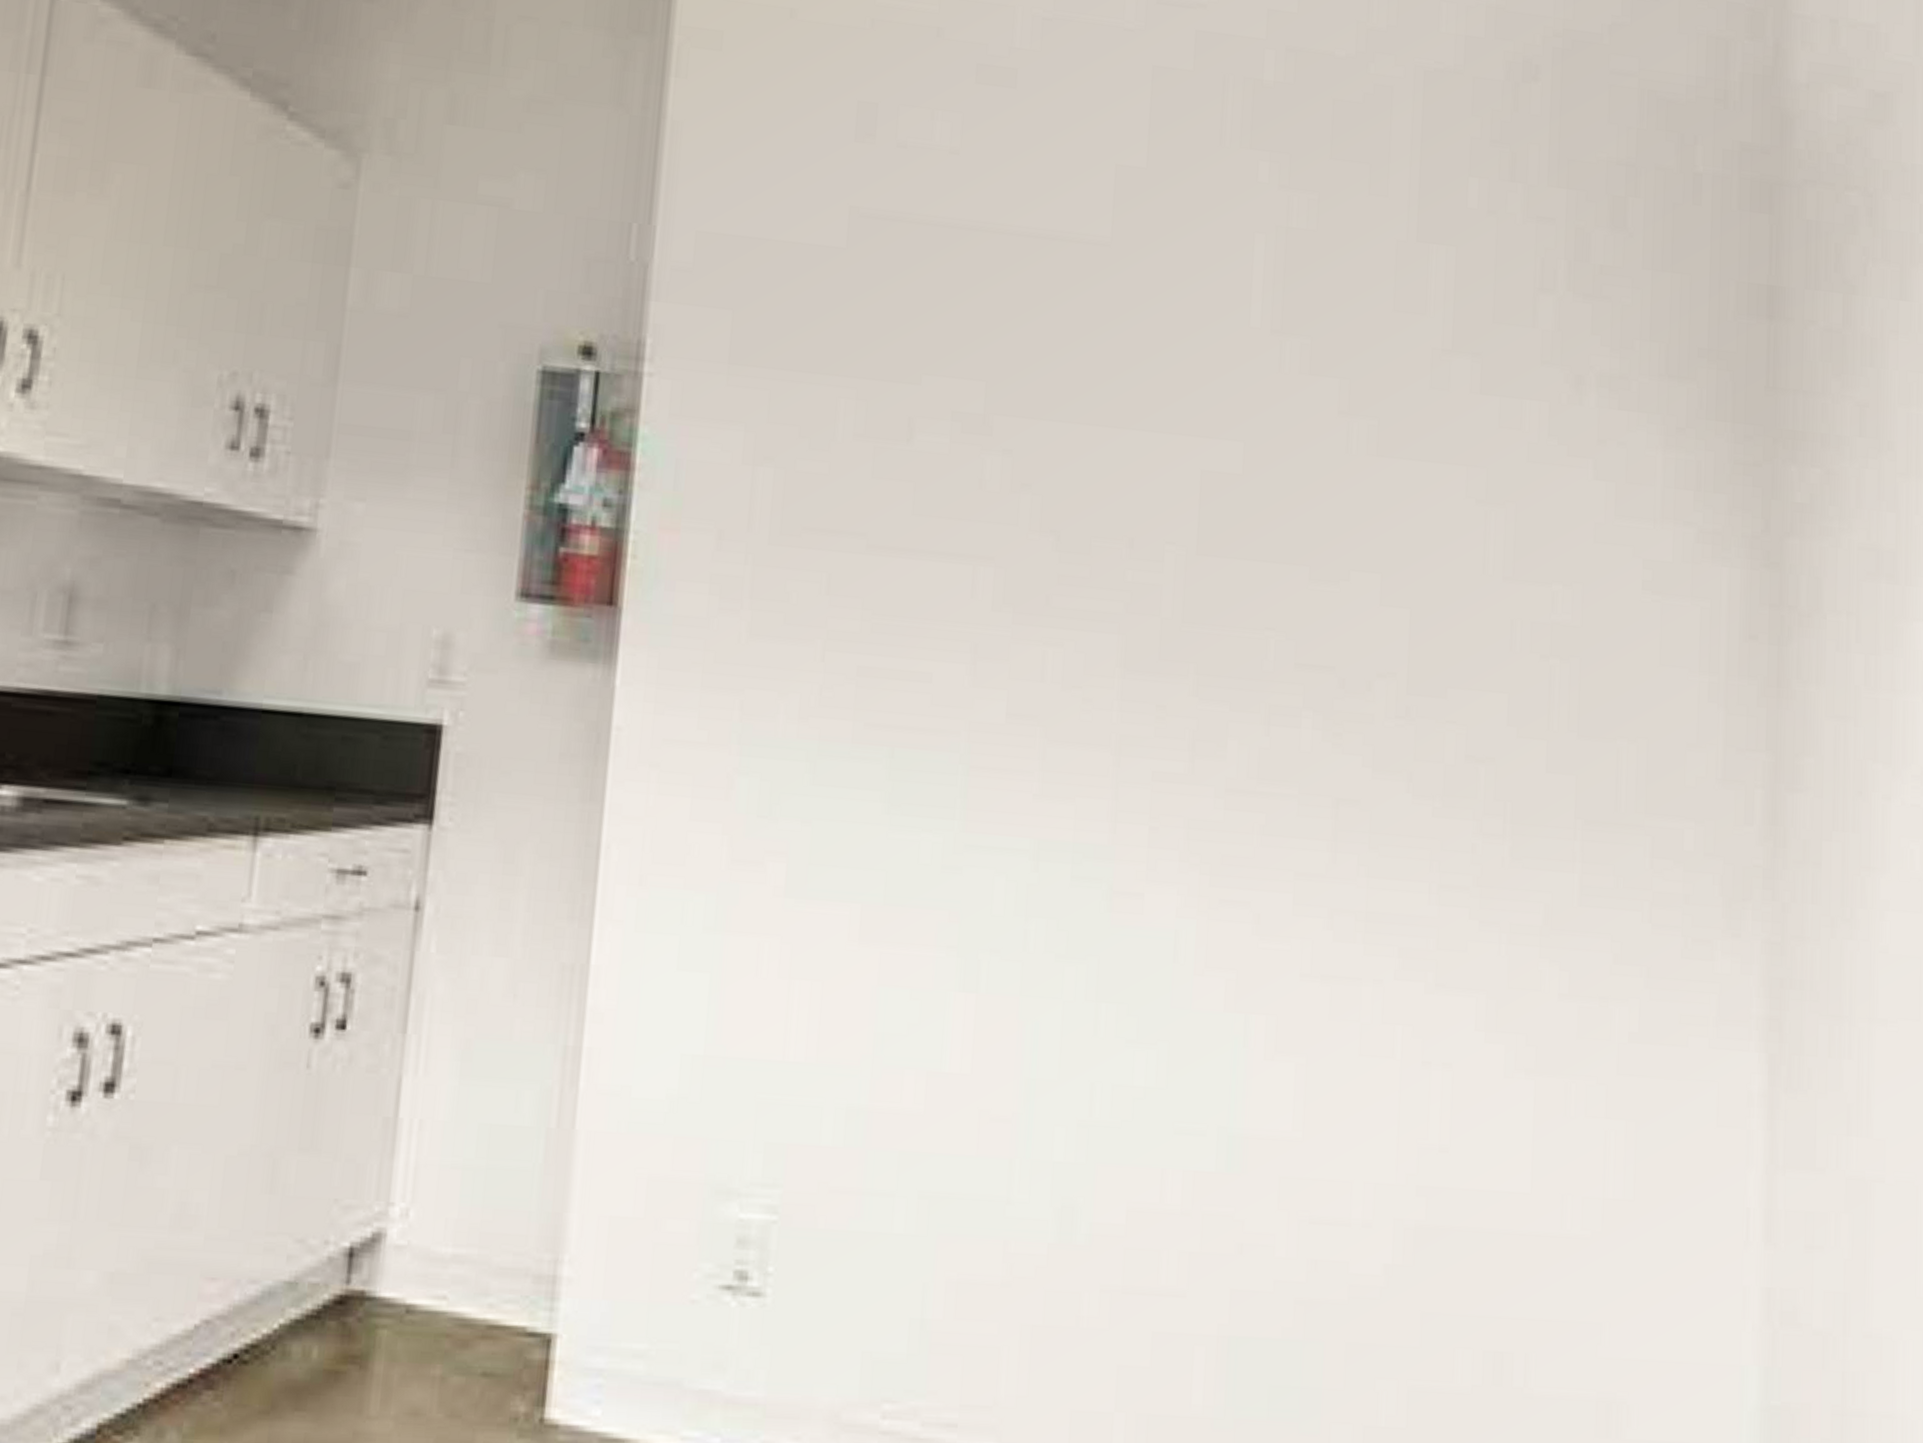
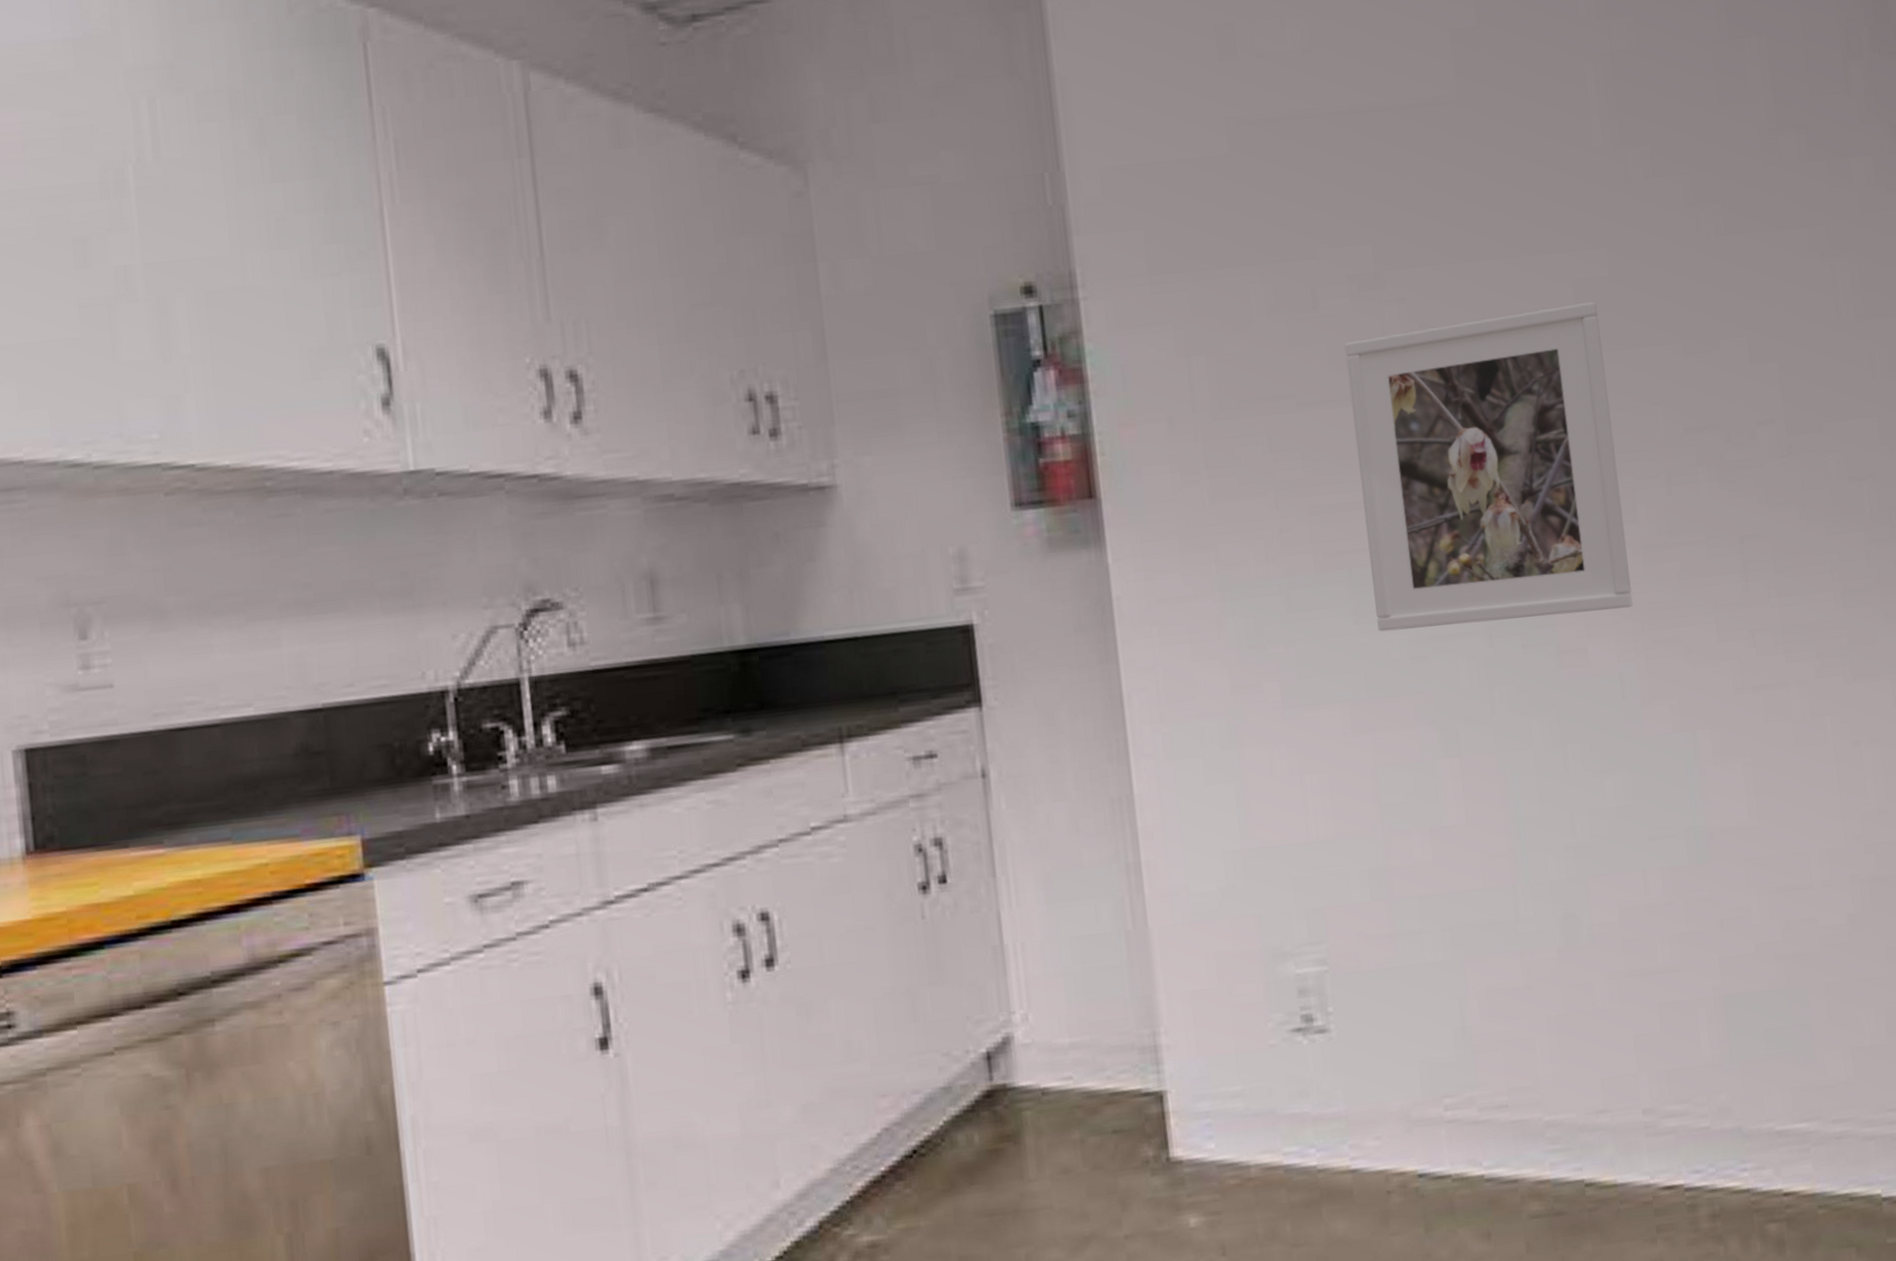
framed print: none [911,487,1222,857] -> present [1344,301,1633,632]

